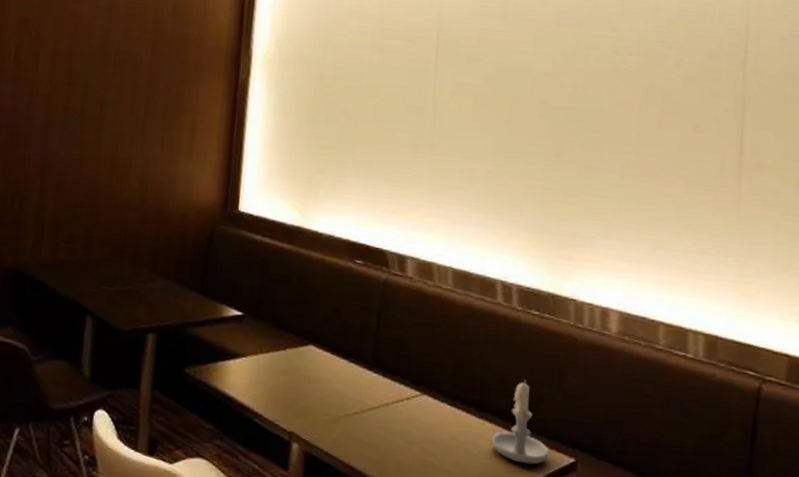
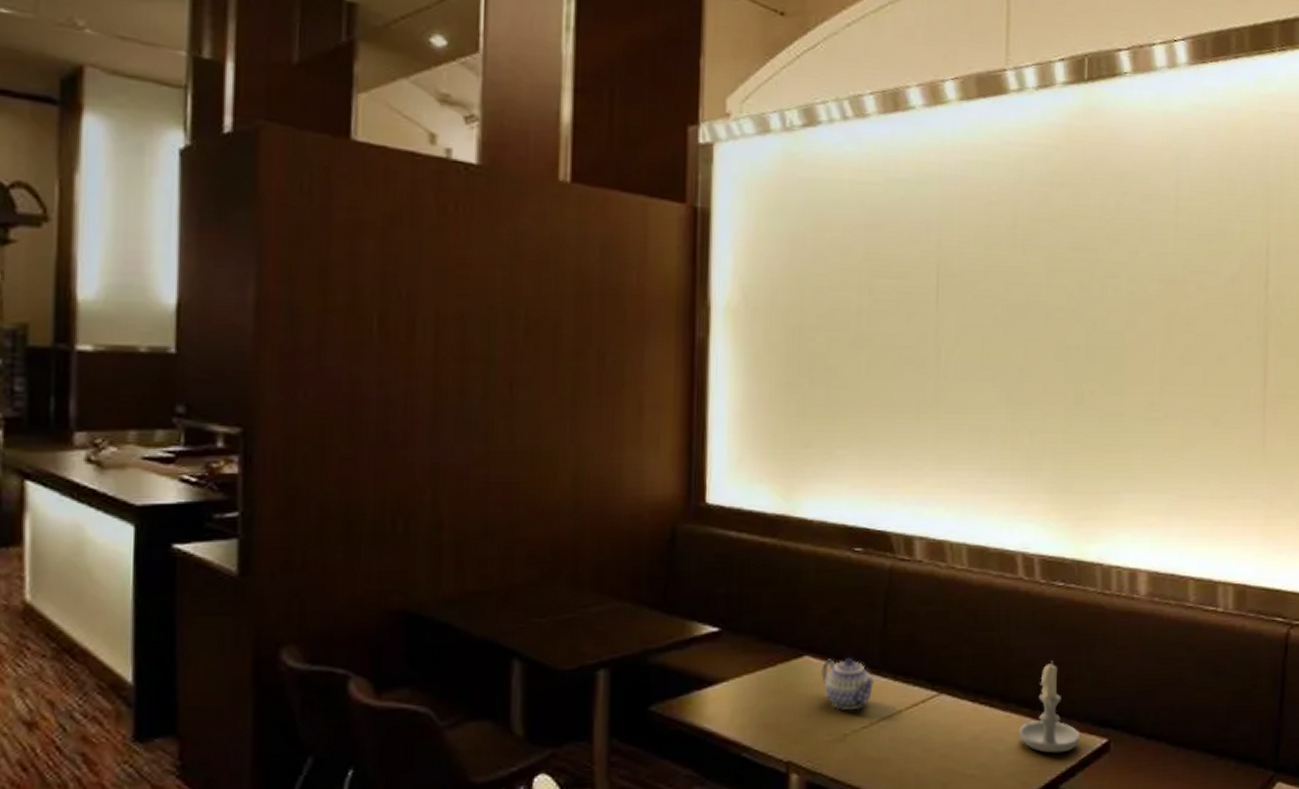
teapot: none [322,350,368,397] -> present [821,658,876,710]

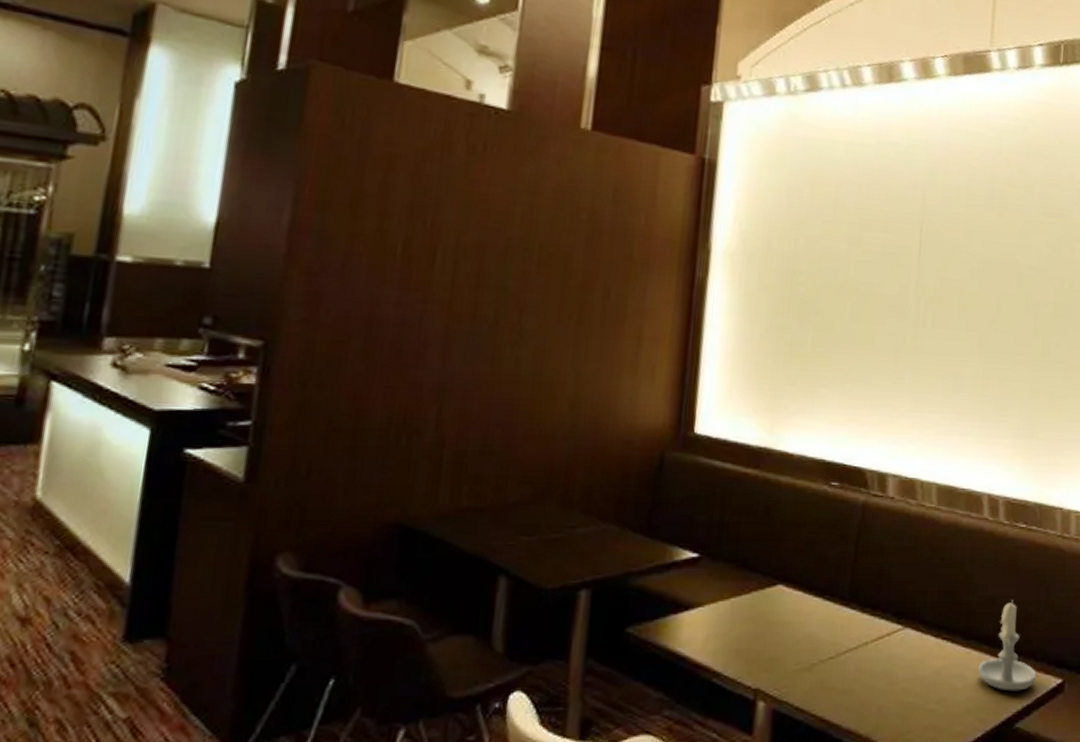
teapot: present [821,658,876,710] -> none [793,589,845,640]

